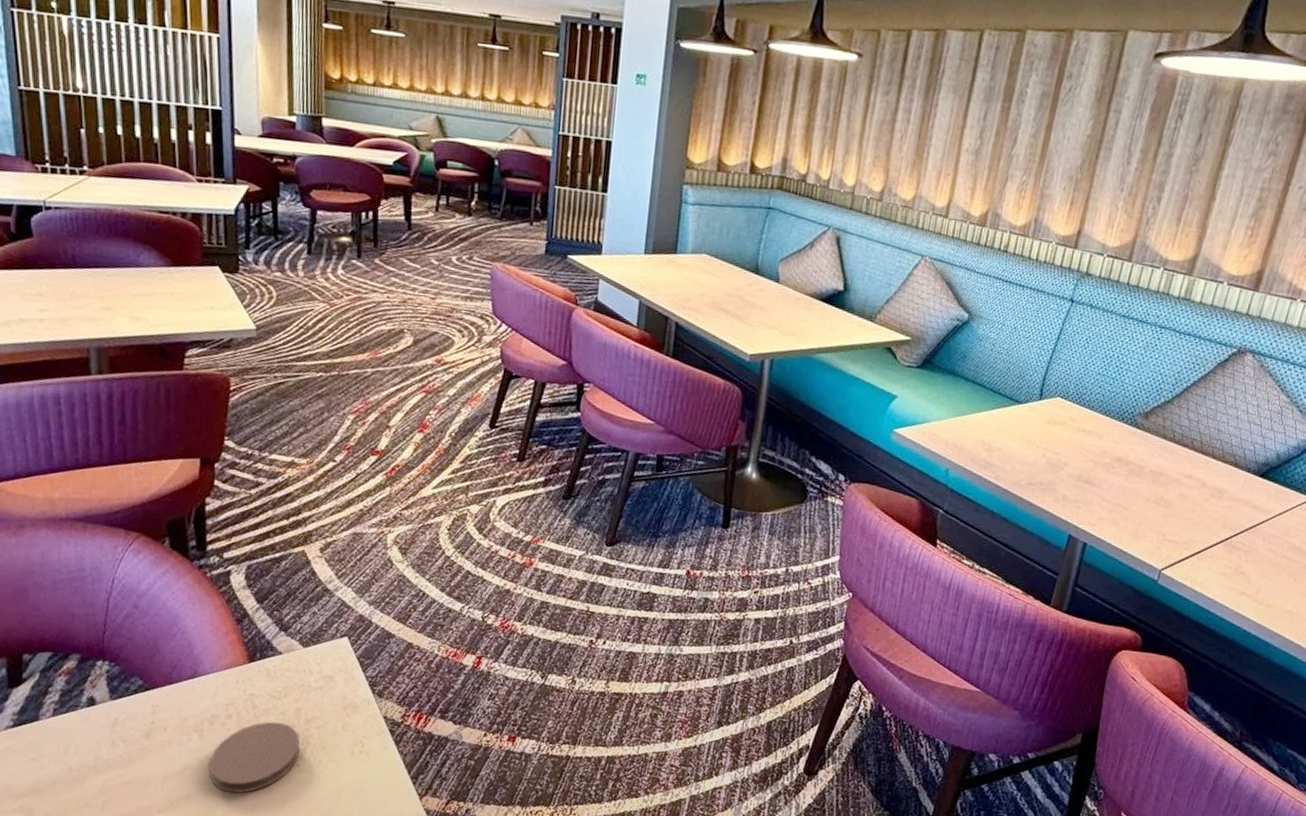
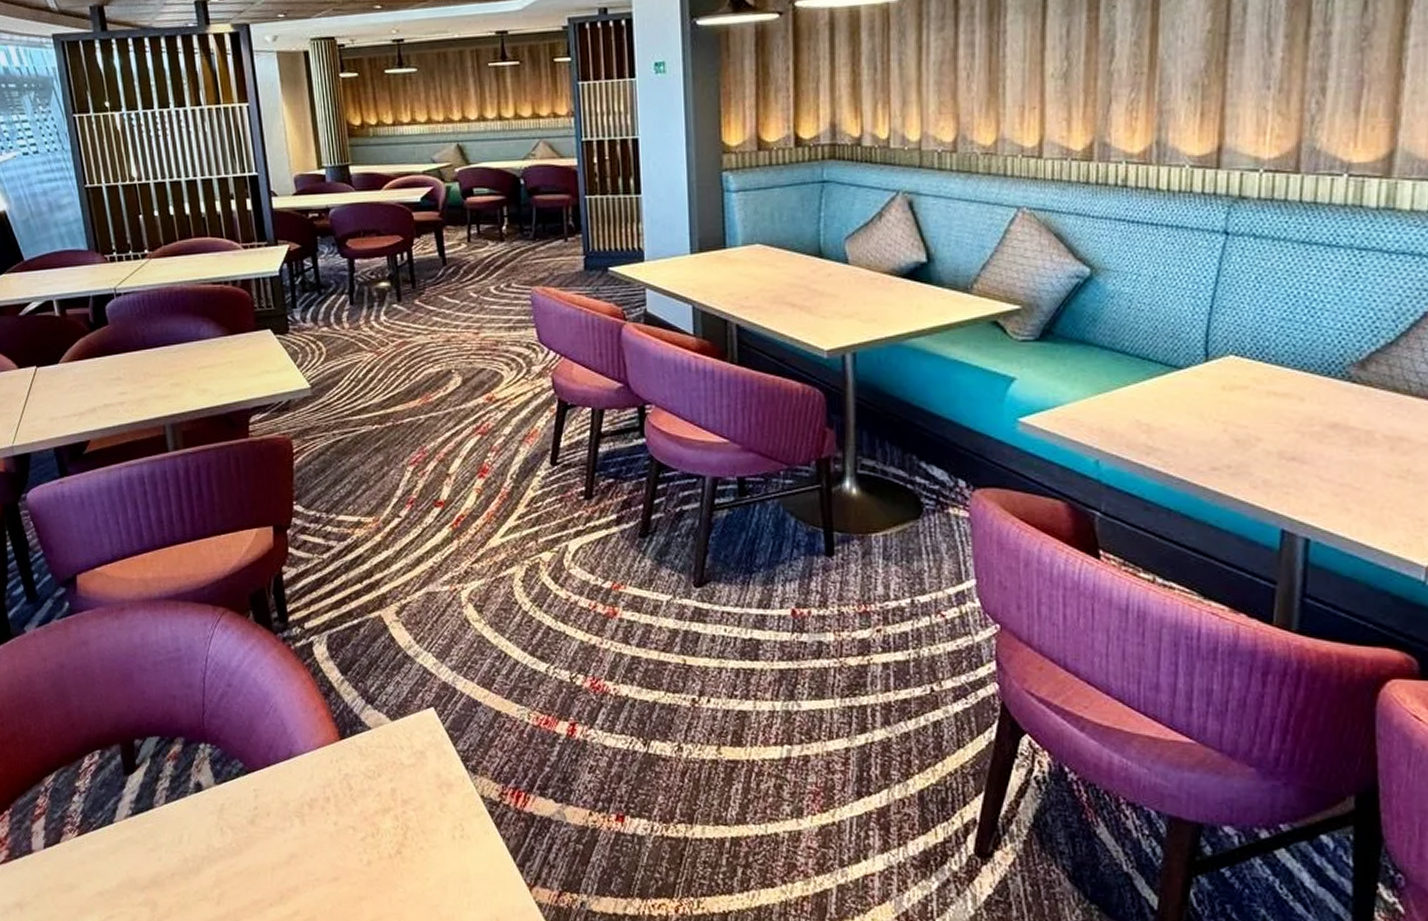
coaster: present [209,721,300,793] -> none [313,804,401,885]

